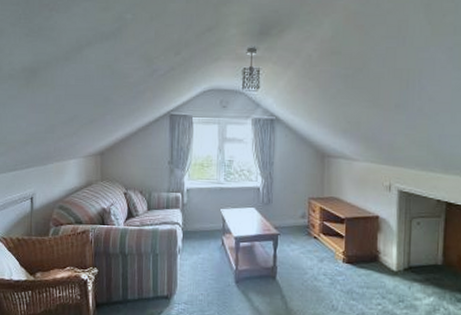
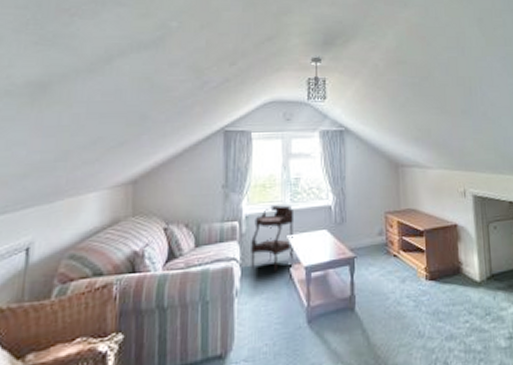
side table: none [190,182,227,238] -> present [251,205,295,272]

